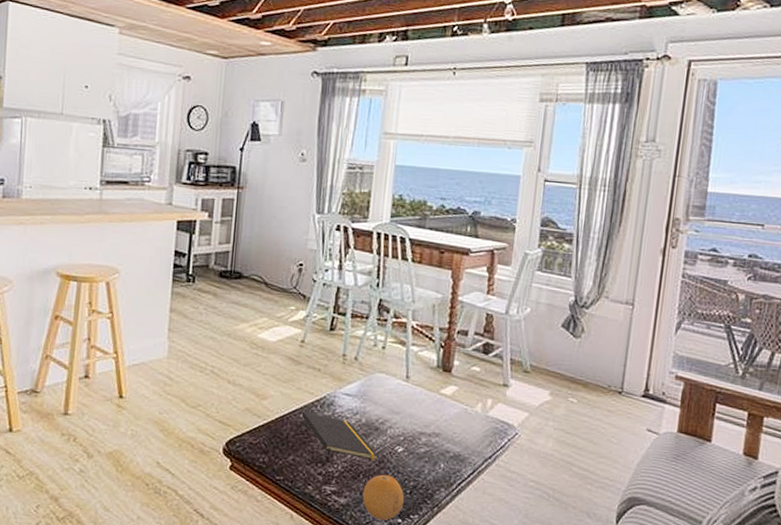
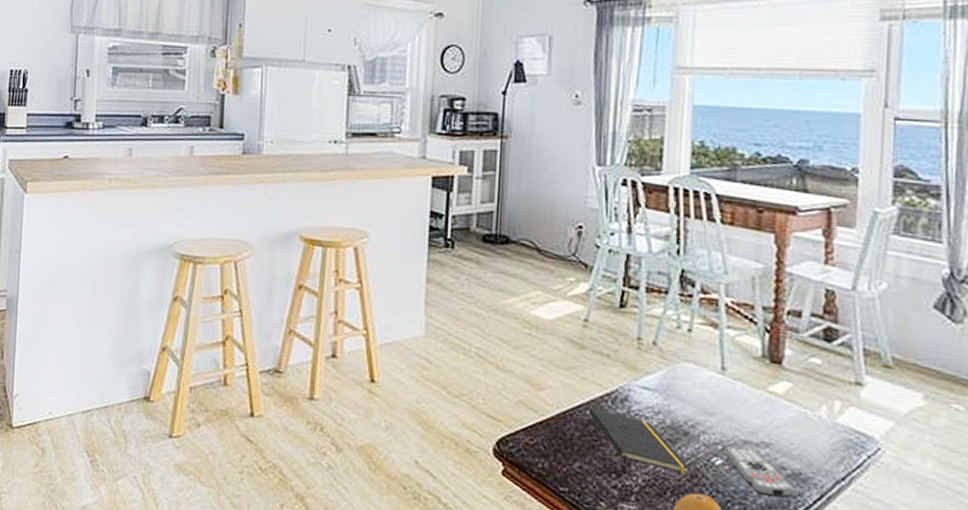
remote control: none [405,436,456,475] -> present [725,445,796,498]

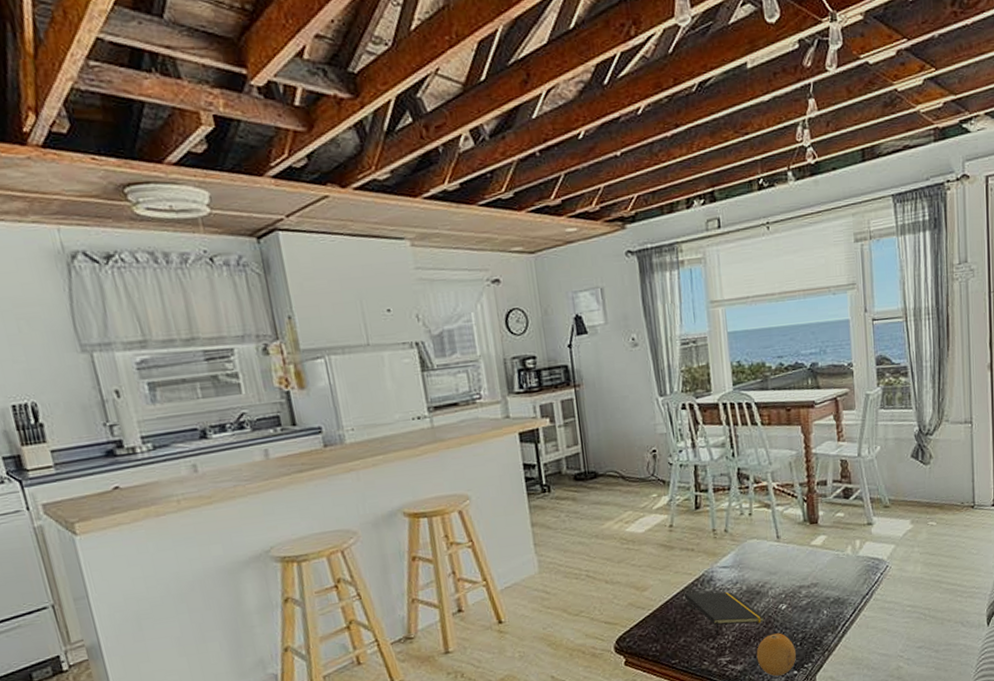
remote control: present [725,445,796,498] -> none [787,590,839,622]

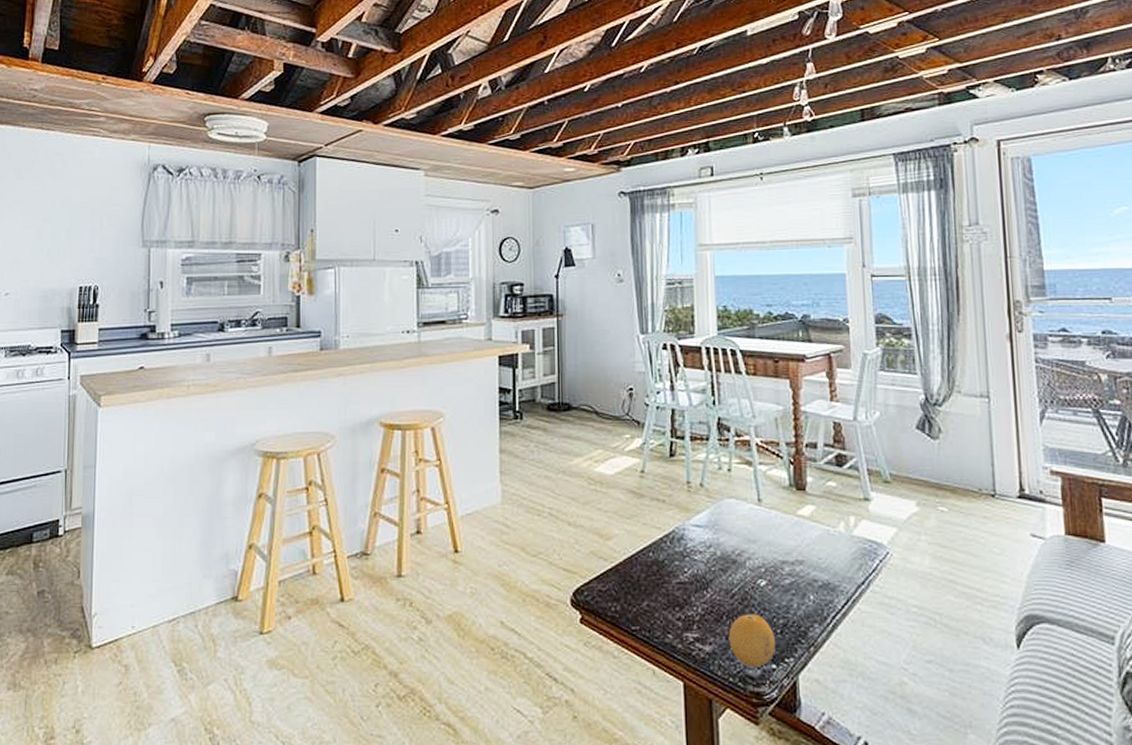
notepad: present [684,591,765,636] -> none [651,550,741,605]

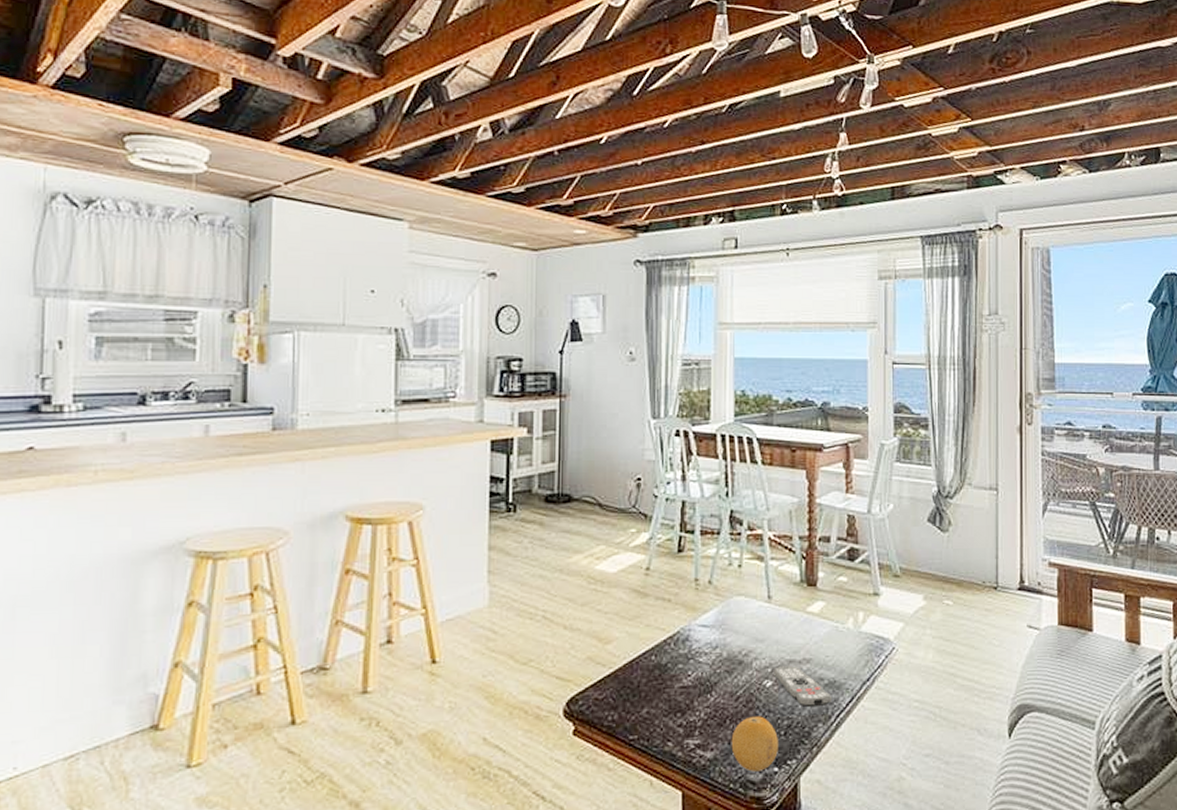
remote control: none [767,567,828,608] -> present [774,666,833,708]

